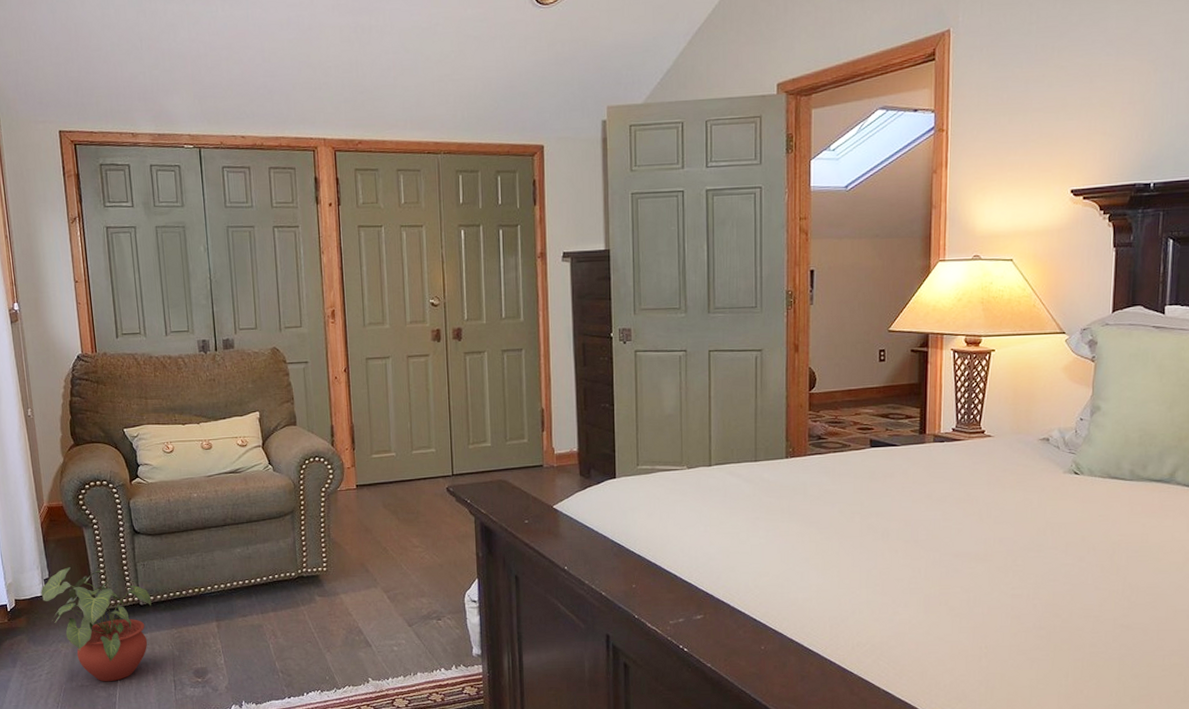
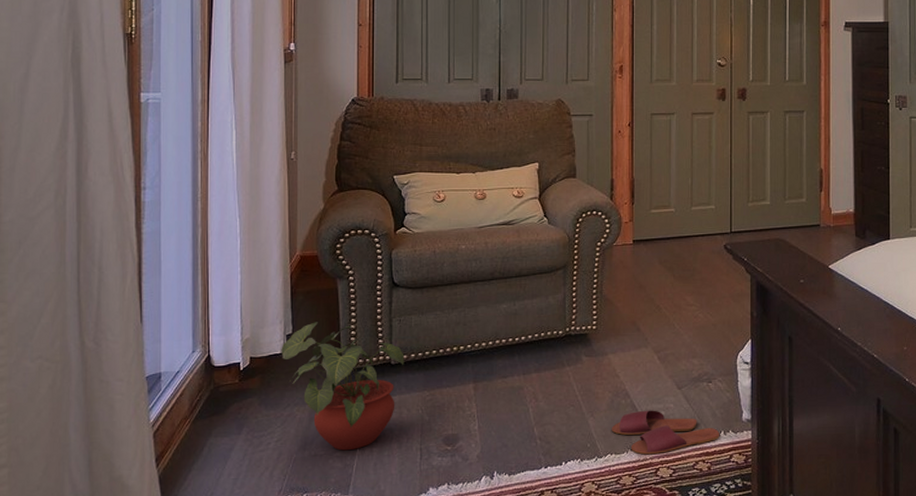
slippers: none [347,646,452,687] -> present [611,410,720,455]

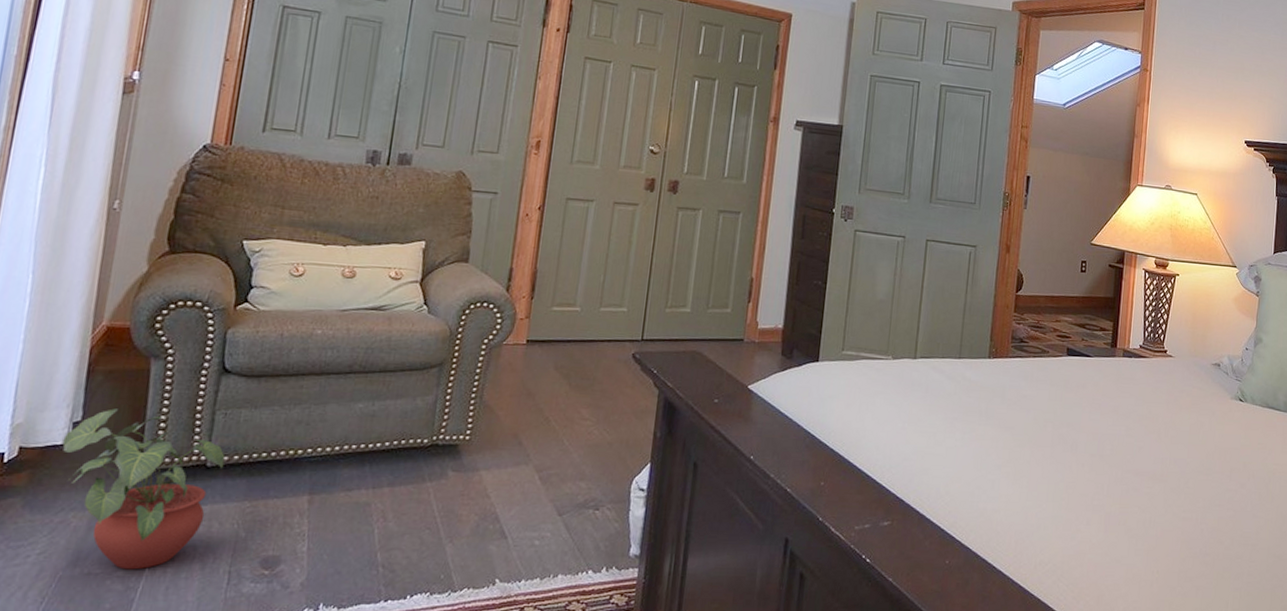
slippers: present [611,410,720,455] -> none [472,538,602,591]

